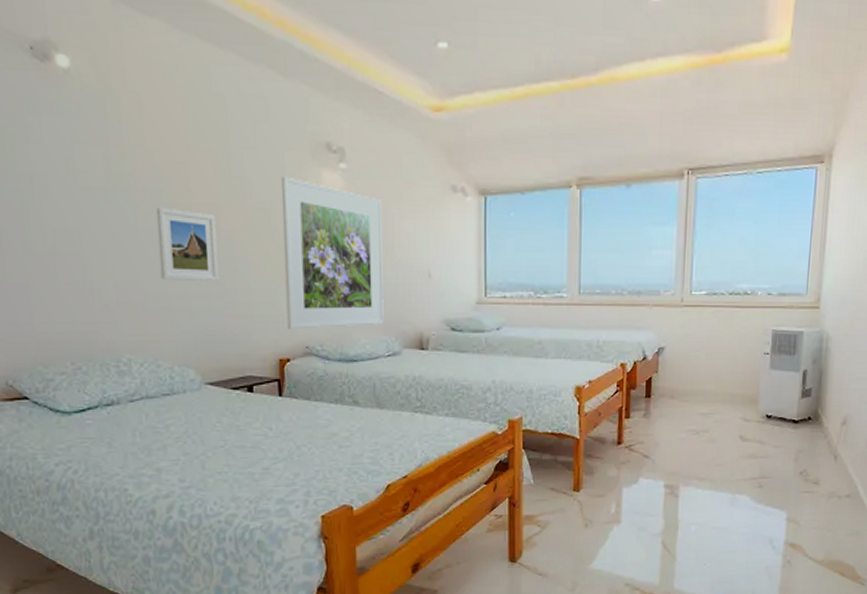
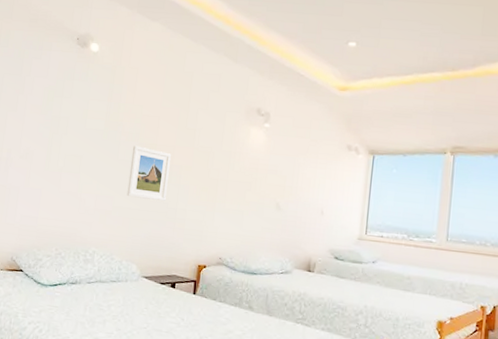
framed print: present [280,176,384,330] -> none [208,130,292,248]

